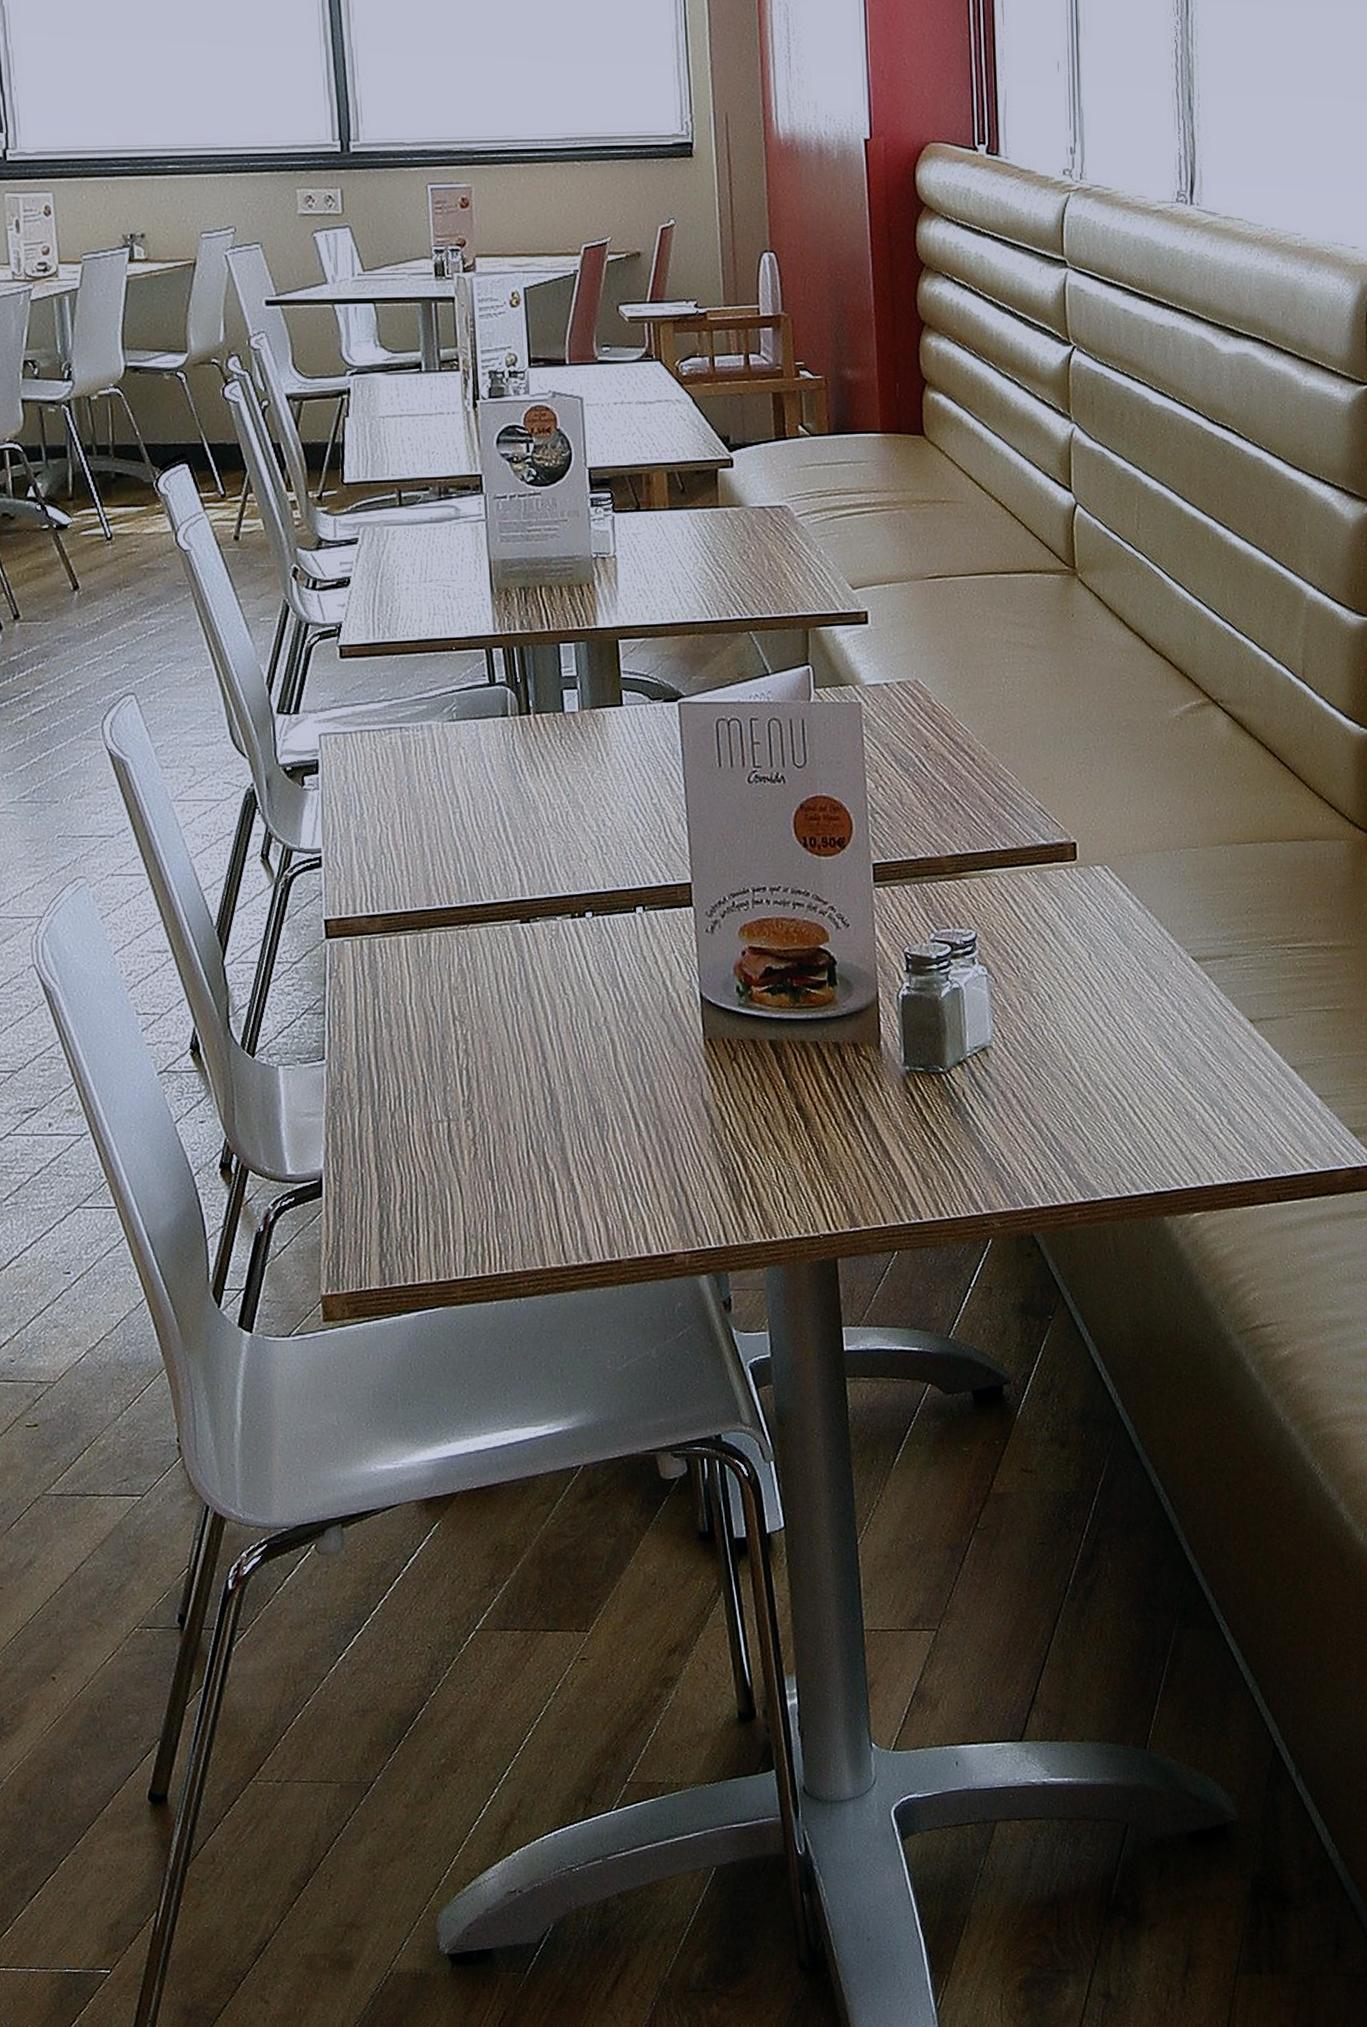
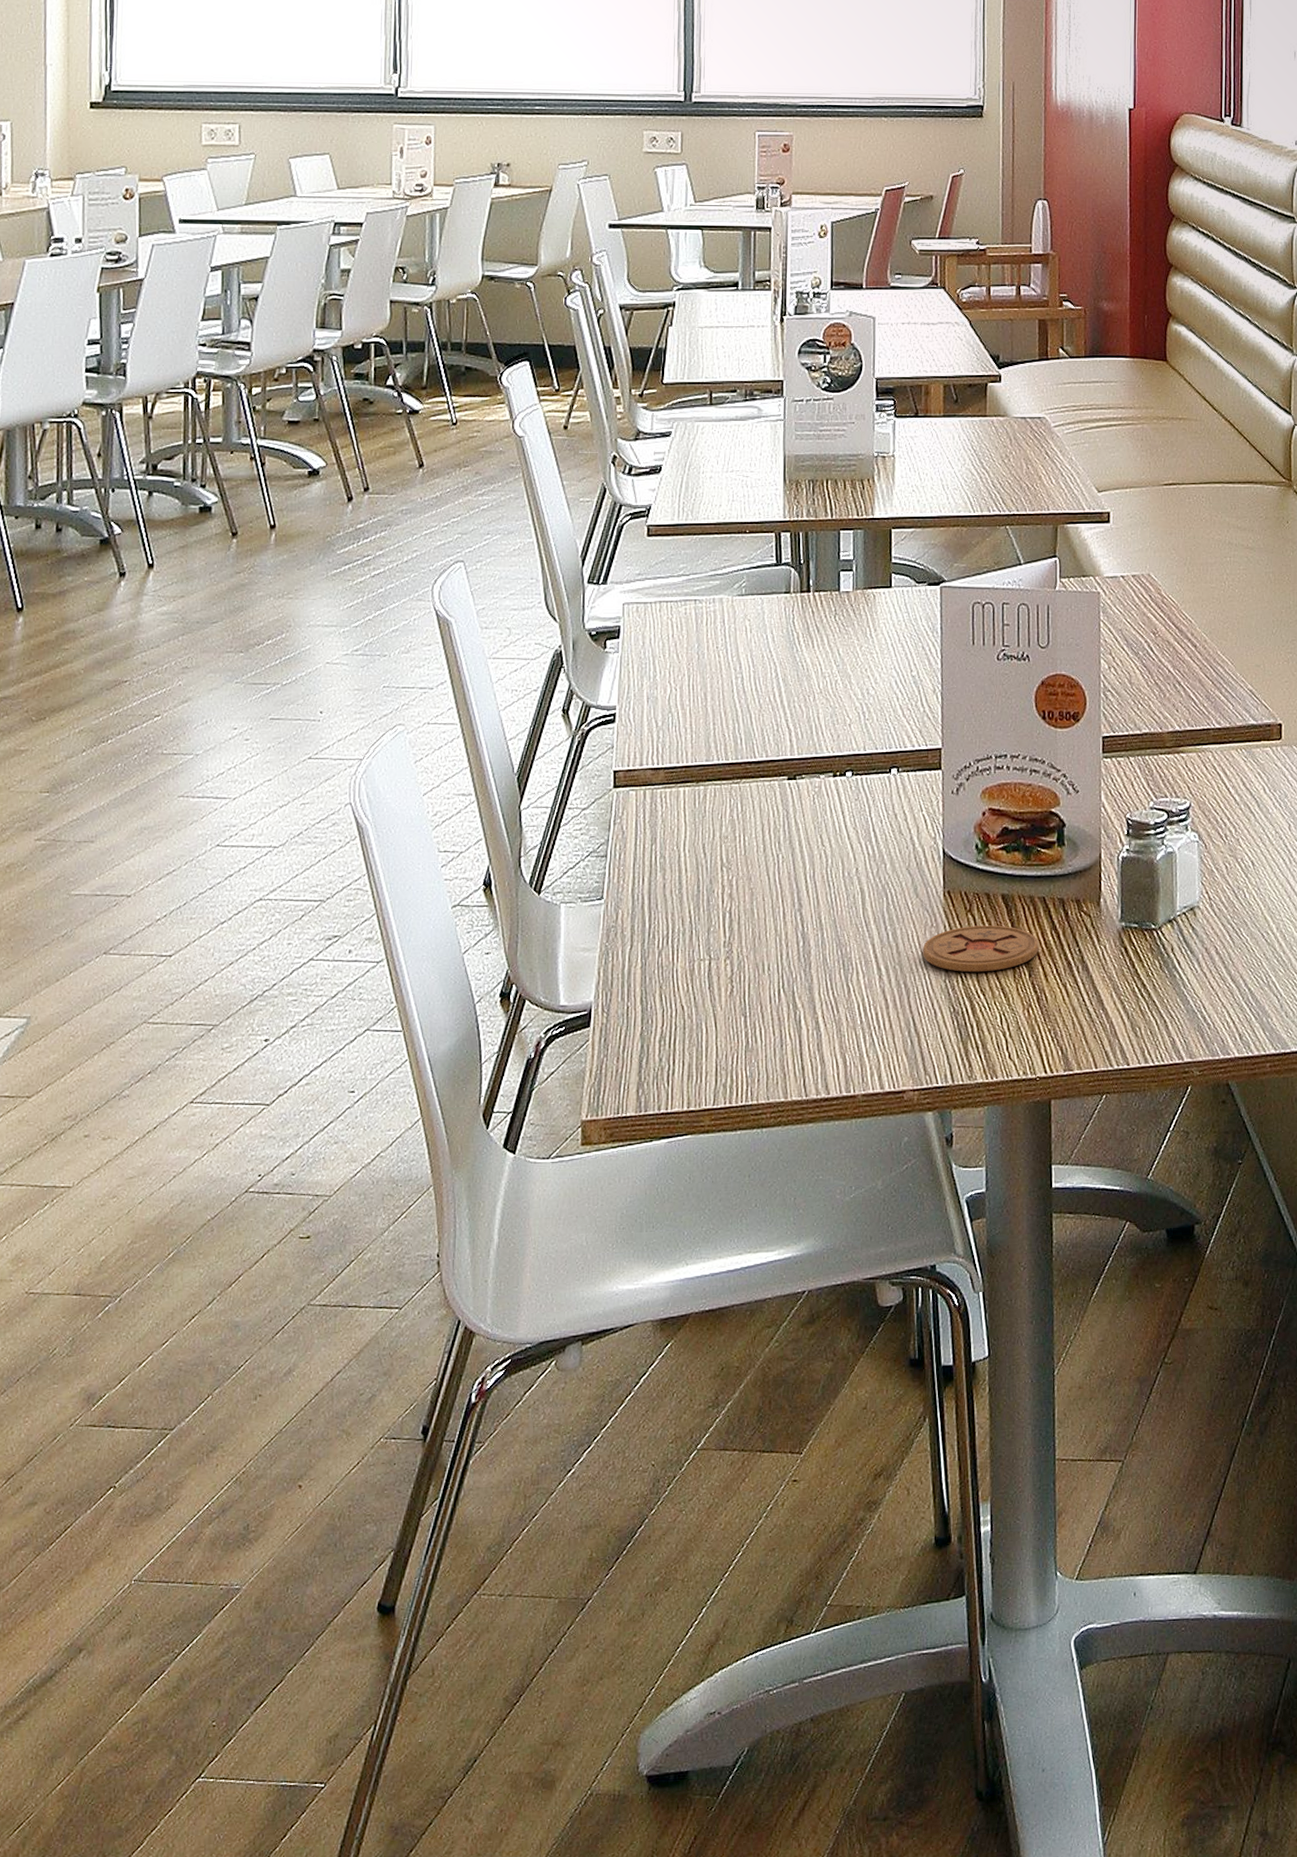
coaster: none [685,1073,814,1125] -> present [923,925,1039,973]

